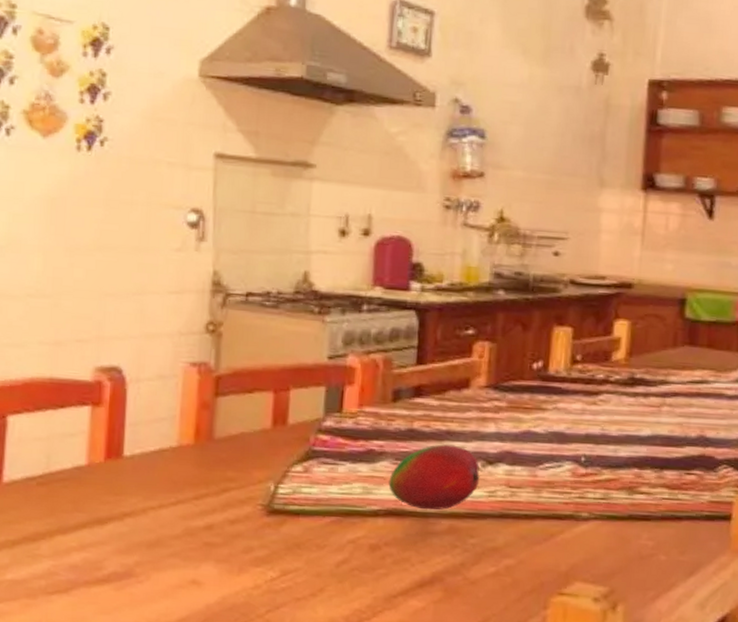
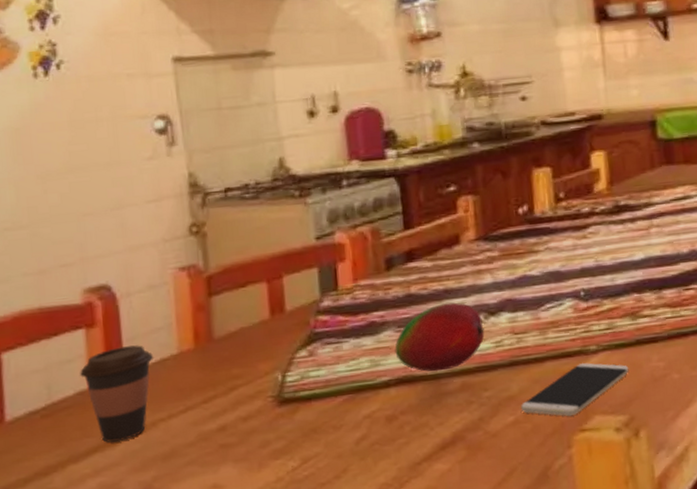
coffee cup: none [80,430,154,522] -> present [80,345,154,443]
smartphone: none [504,527,617,577] -> present [521,362,629,416]

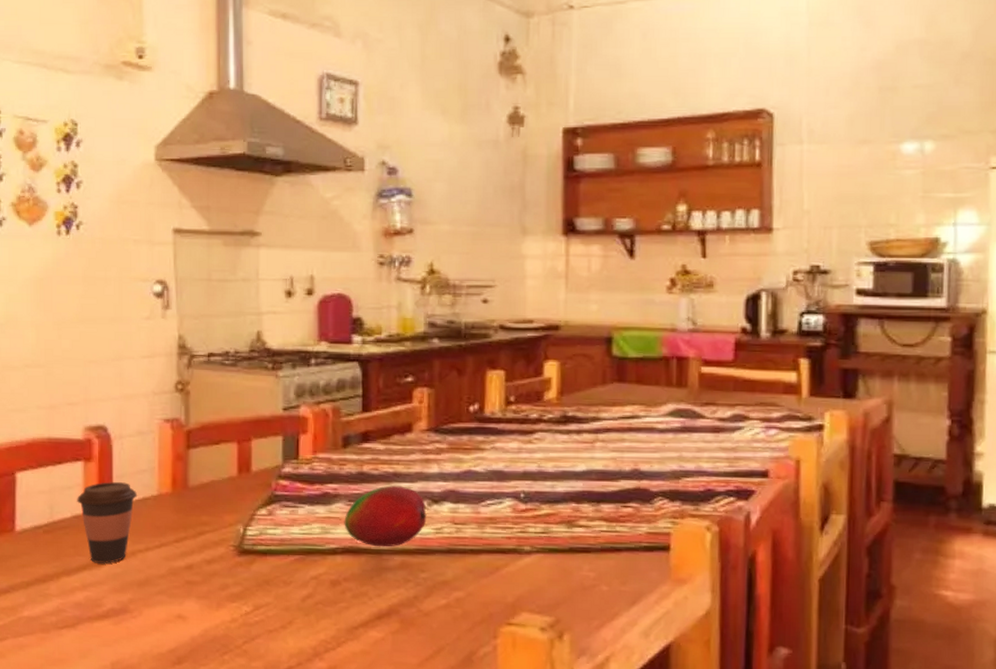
smartphone: present [521,362,629,416] -> none [454,560,560,608]

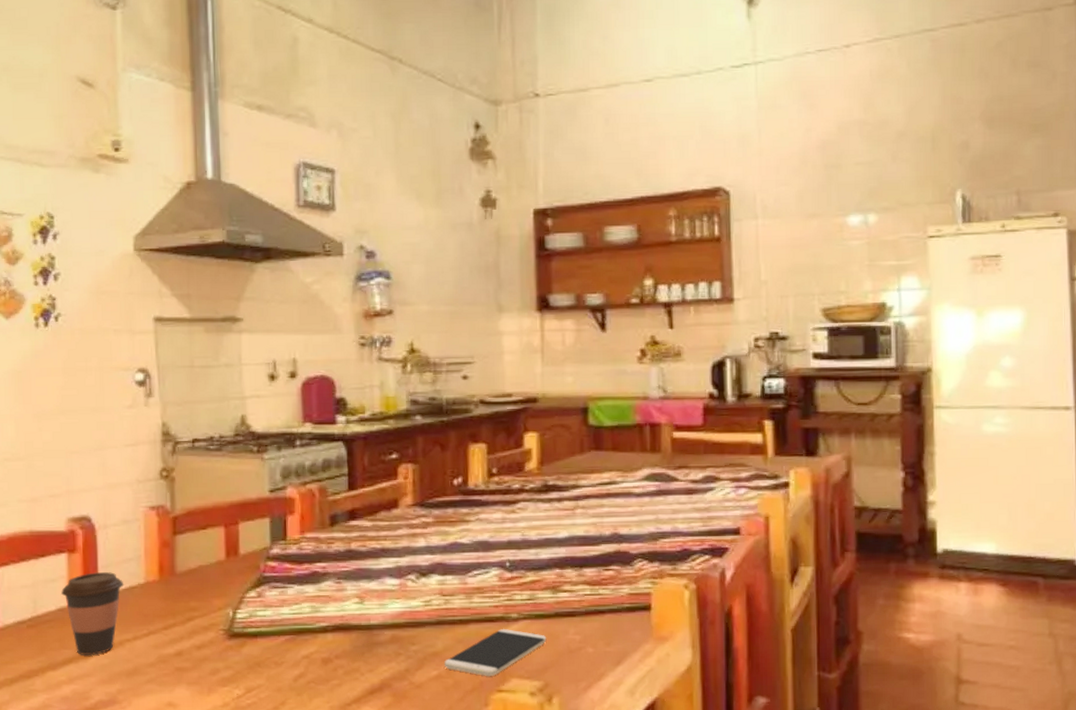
fruit: present [344,484,427,547] -> none [334,560,415,623]
smartphone: none [454,560,560,608] -> present [444,628,547,676]

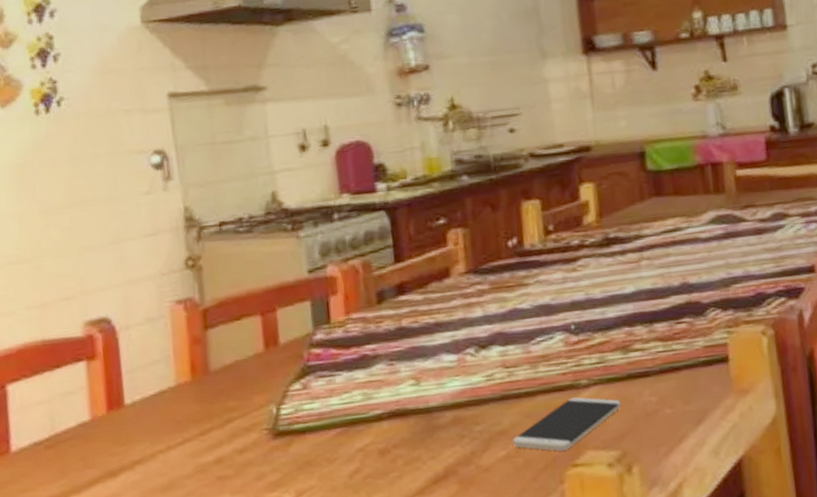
coffee cup: present [61,572,124,656] -> none [81,377,153,474]

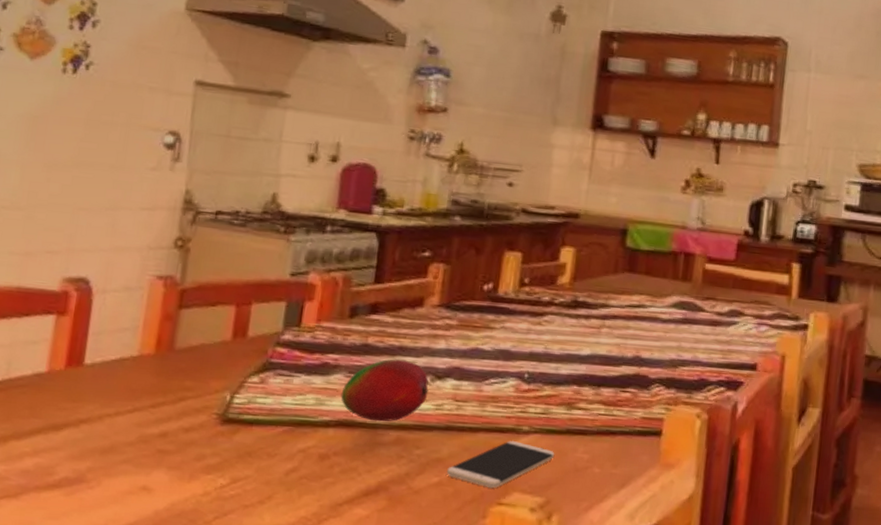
fruit: none [387,335,476,405] -> present [340,358,429,422]

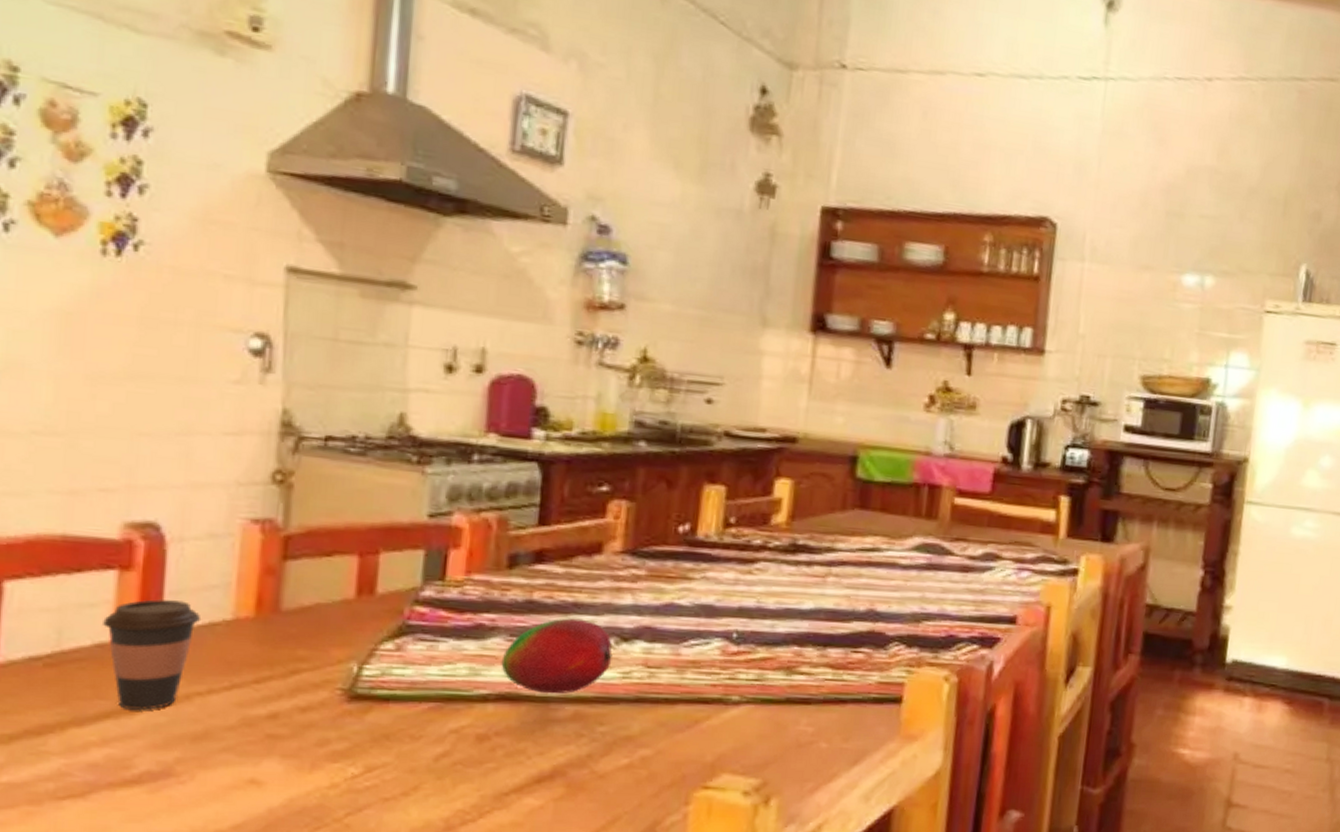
coffee cup: none [41,338,115,428] -> present [103,599,202,711]
smartphone: present [447,440,555,488] -> none [639,712,772,769]

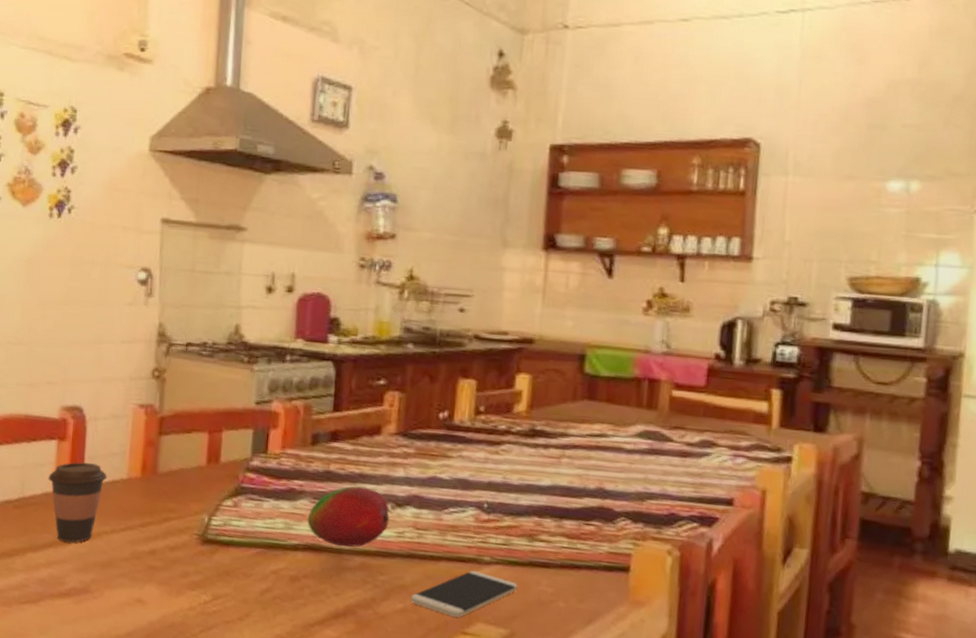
smartphone: none [639,712,772,769] -> present [411,570,518,617]

